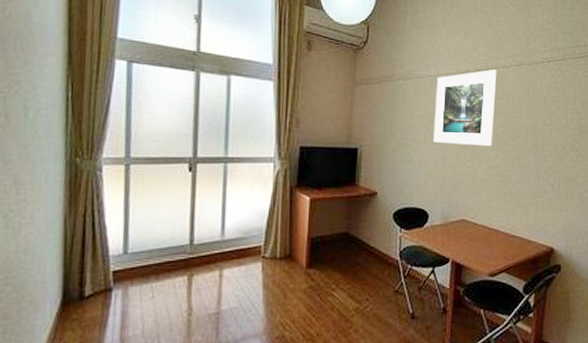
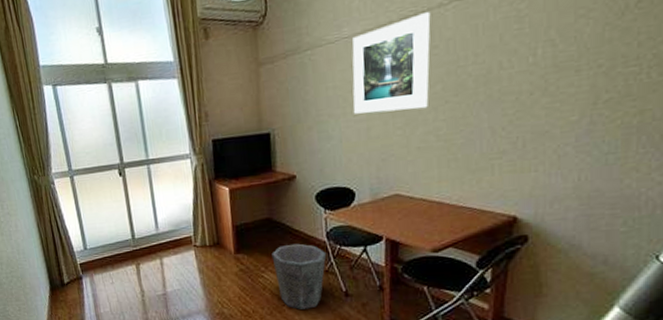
waste bin: none [344,261,398,332] -> present [271,243,327,309]

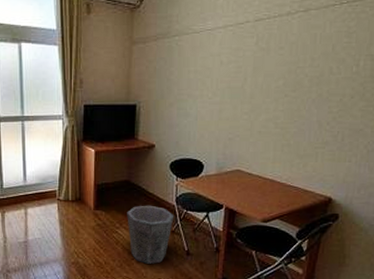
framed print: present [352,12,431,114] -> none [209,18,280,99]

